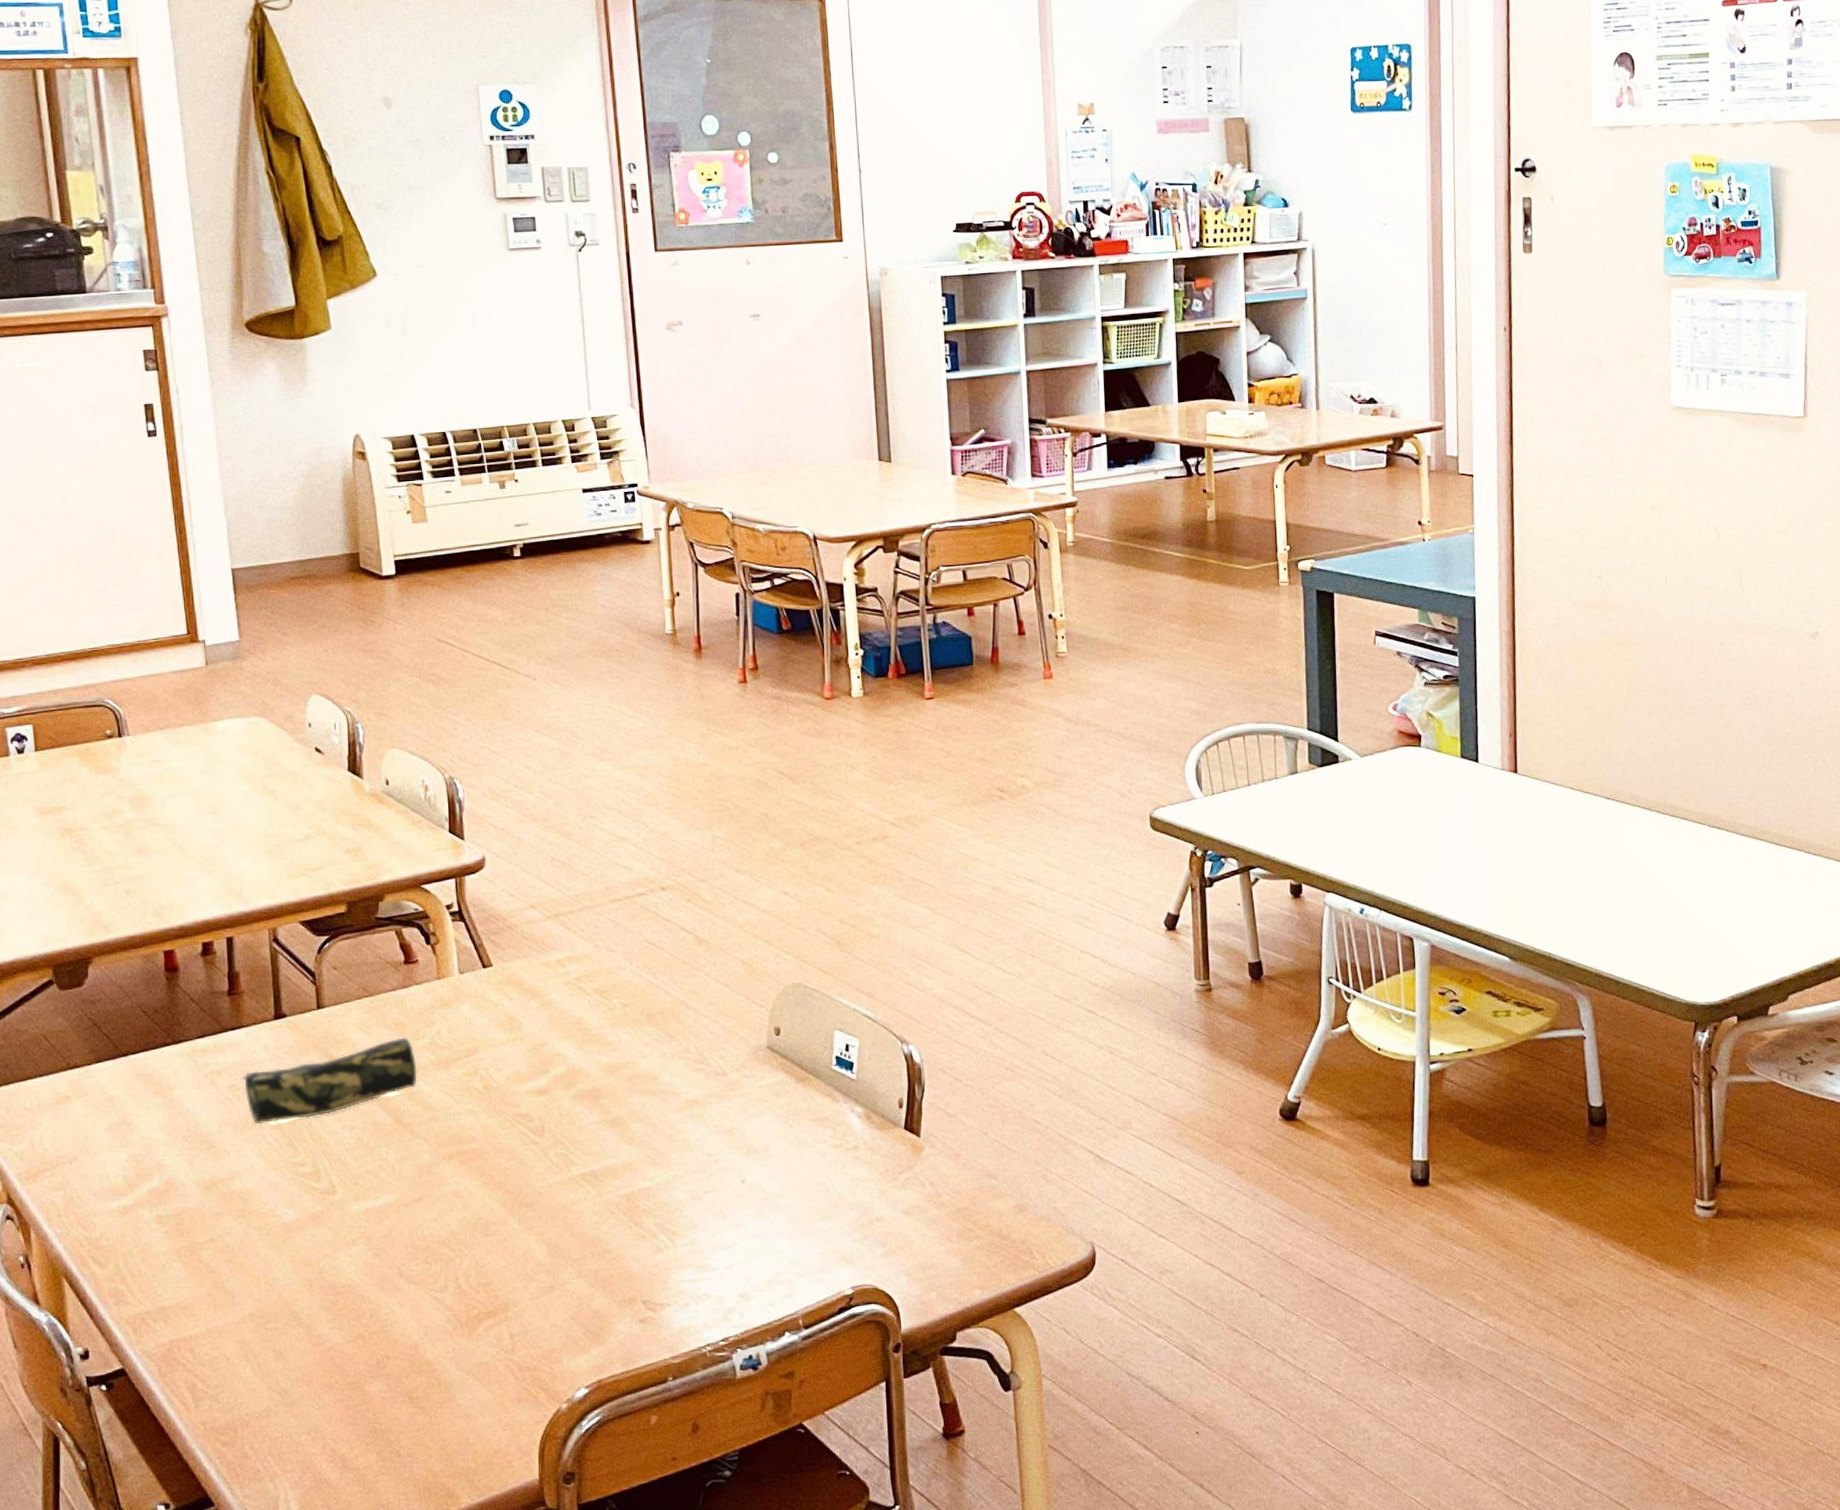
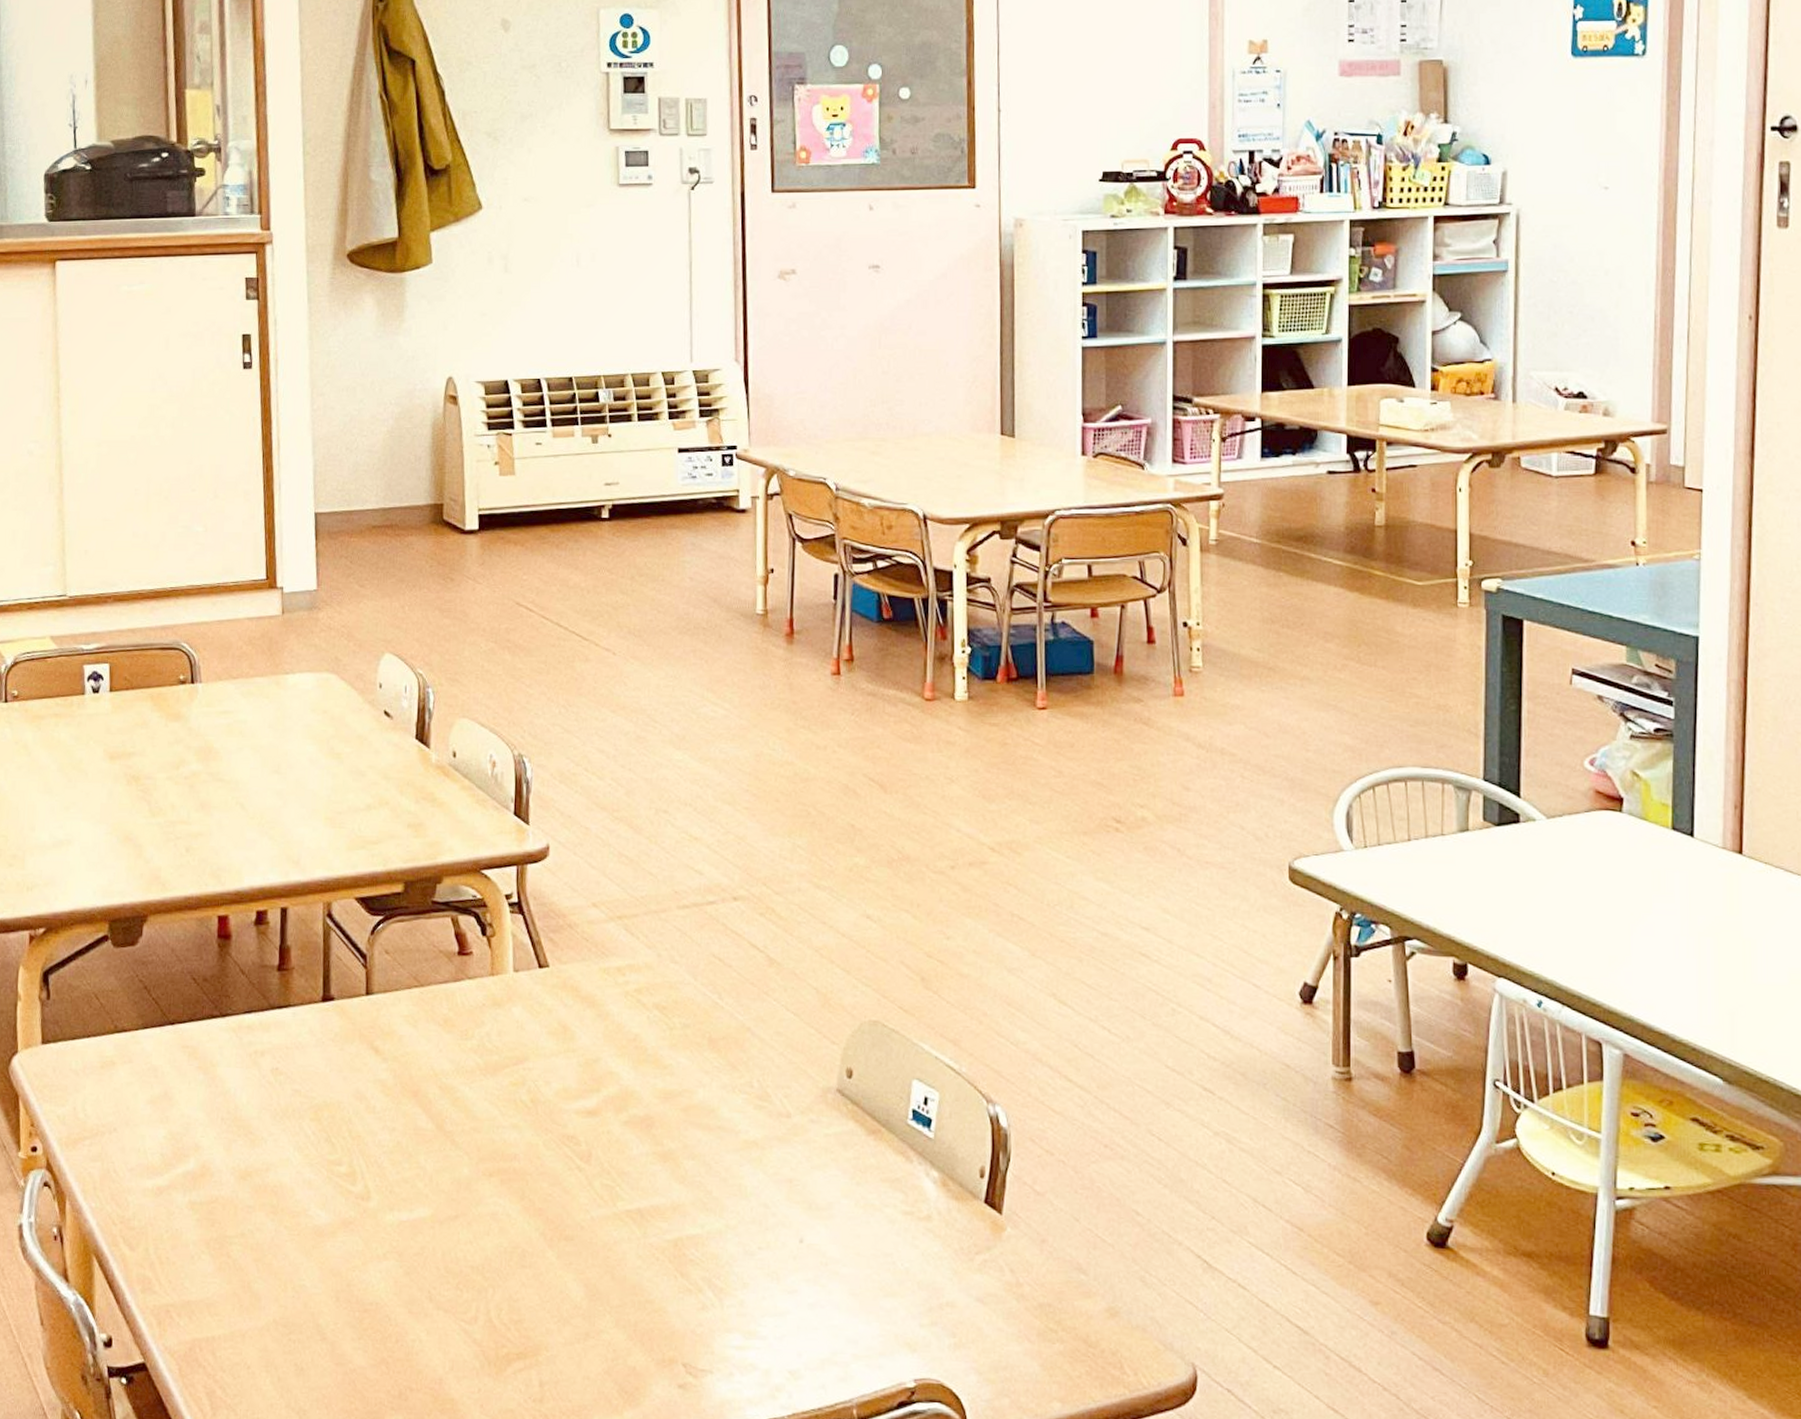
pencil case: present [241,1037,417,1125] -> none [284,1035,463,1115]

